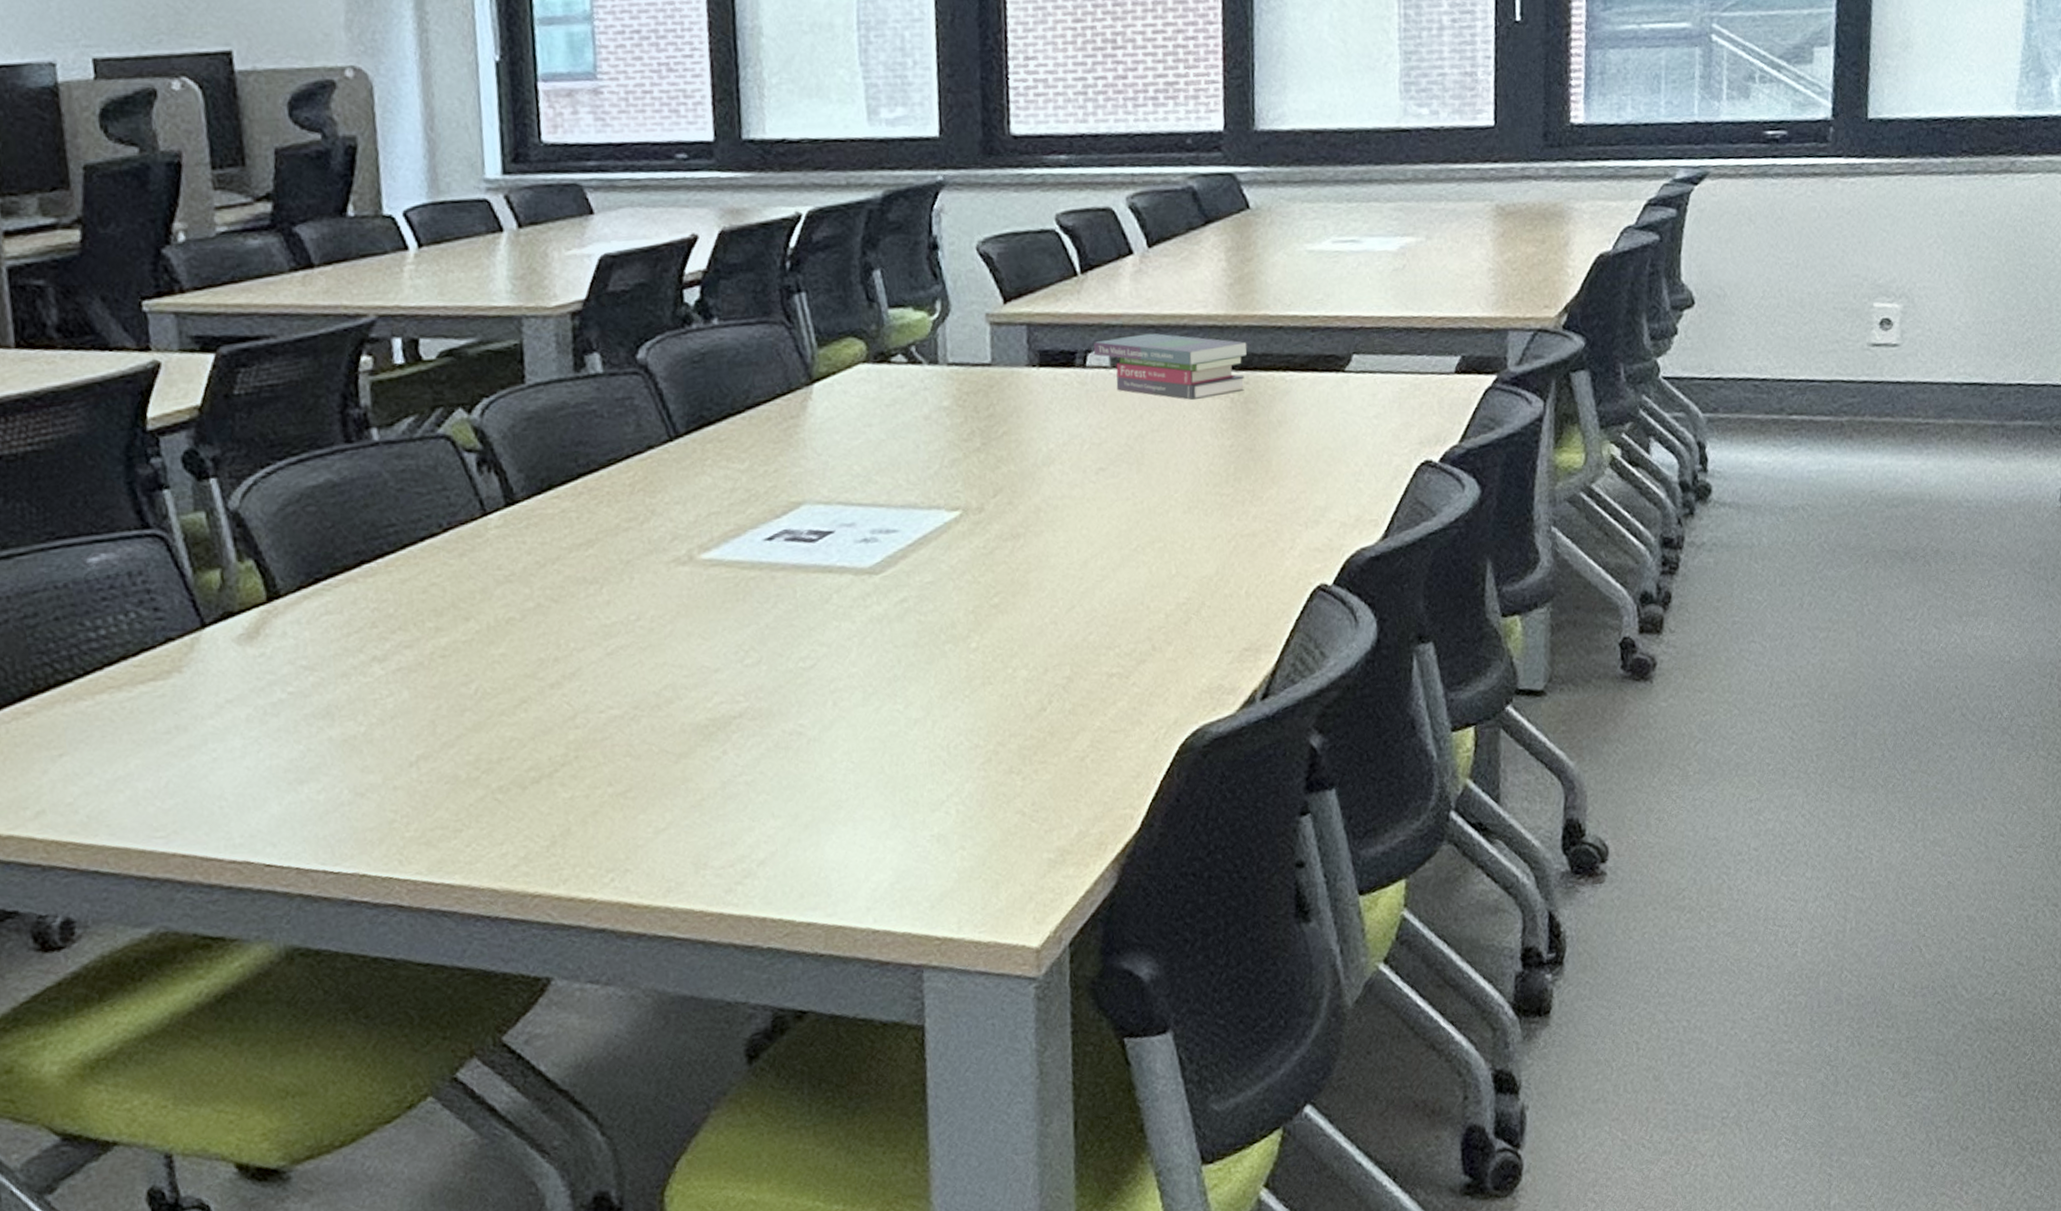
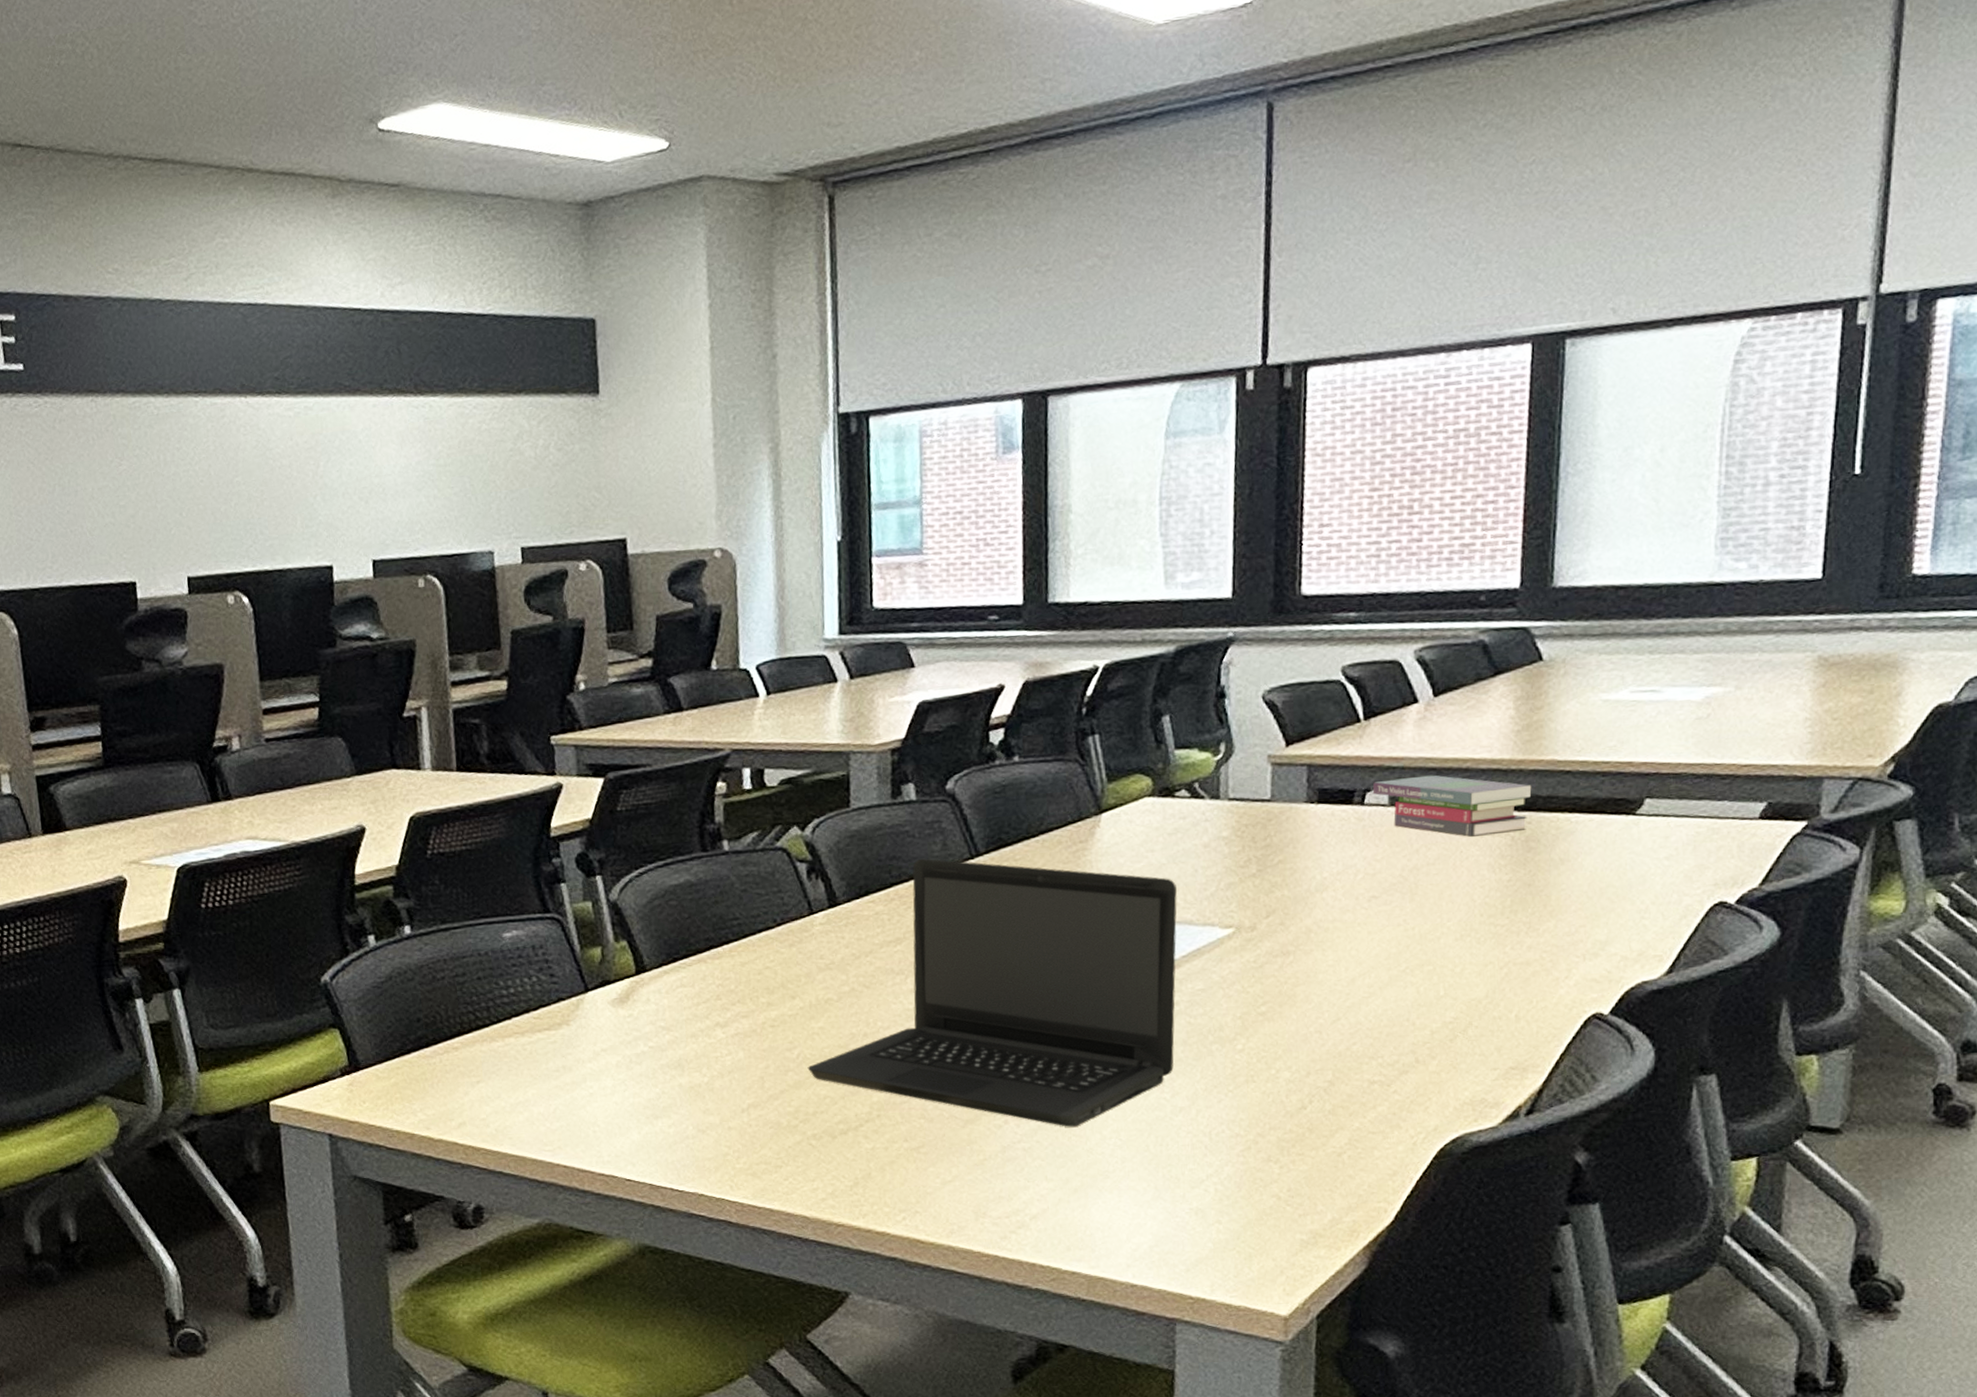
laptop: none [488,442,906,752] -> present [807,858,1177,1127]

